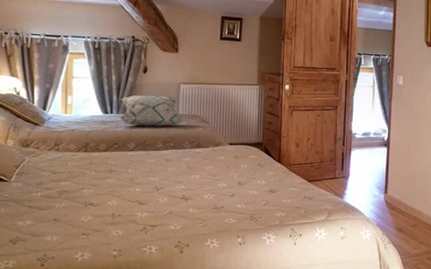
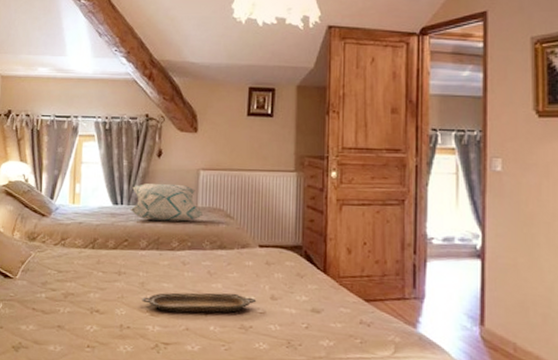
serving tray: none [131,182,227,200] -> present [142,292,257,313]

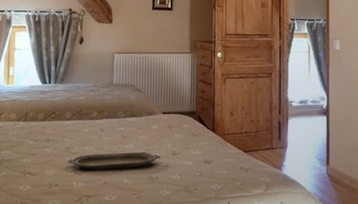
decorative pillow: present [130,183,204,222] -> none [57,65,118,96]

